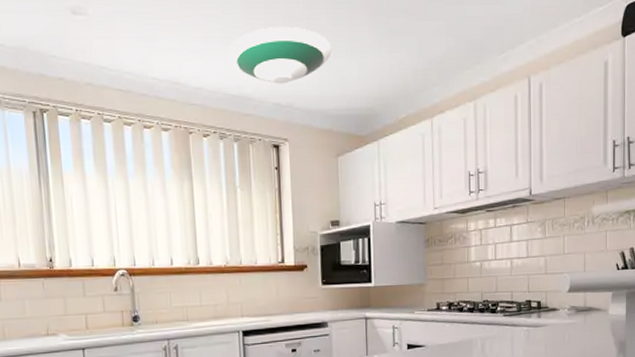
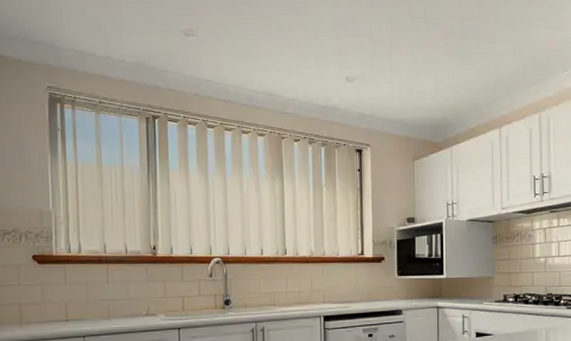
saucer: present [227,26,332,84] -> none [318,47,411,97]

